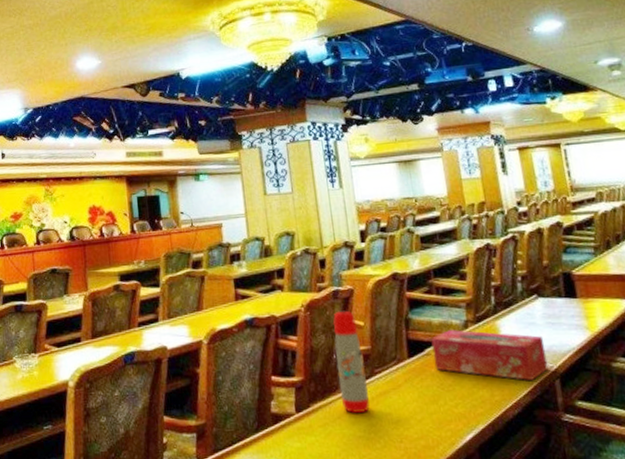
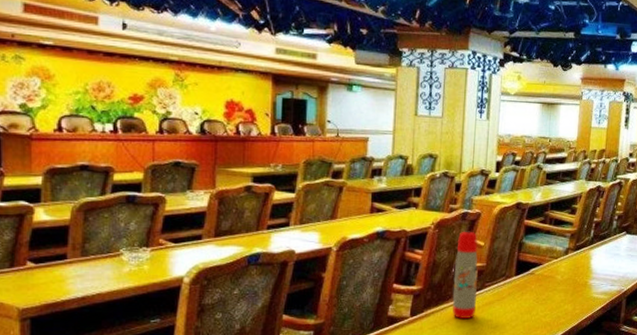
tissue box: present [431,330,549,381] -> none [535,255,623,300]

